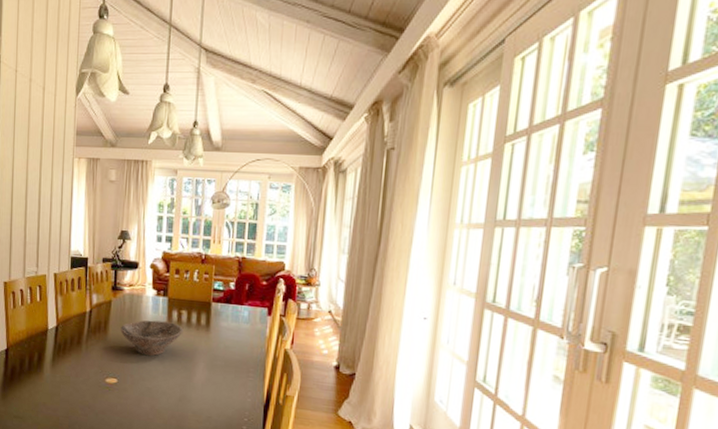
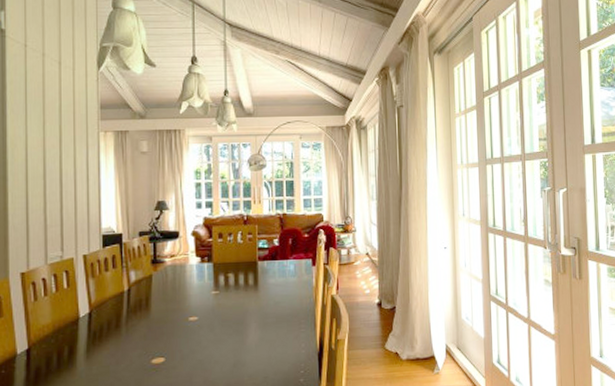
bowl: present [120,320,184,356] -> none [164,287,232,327]

